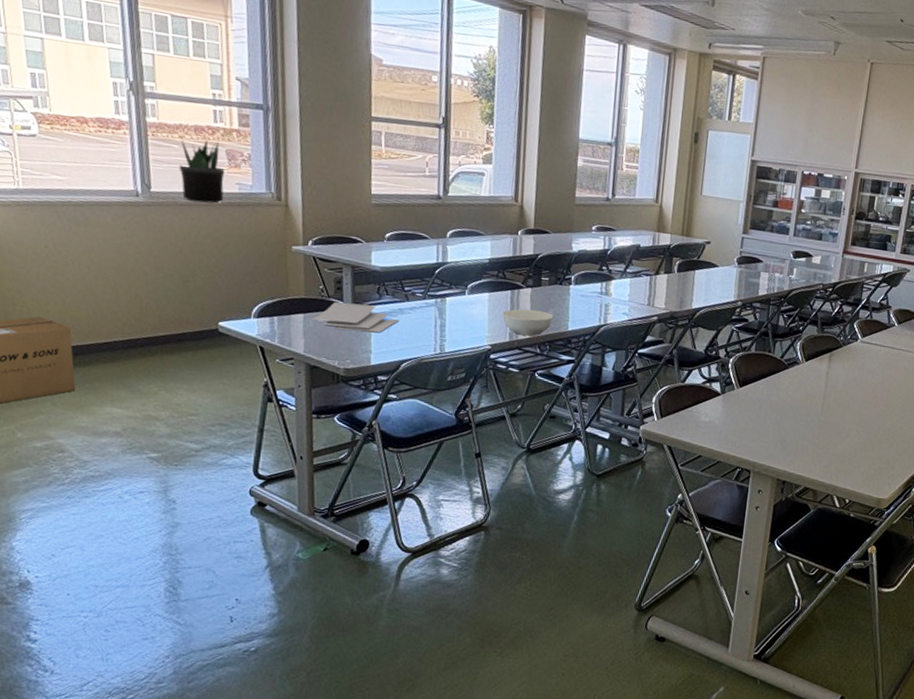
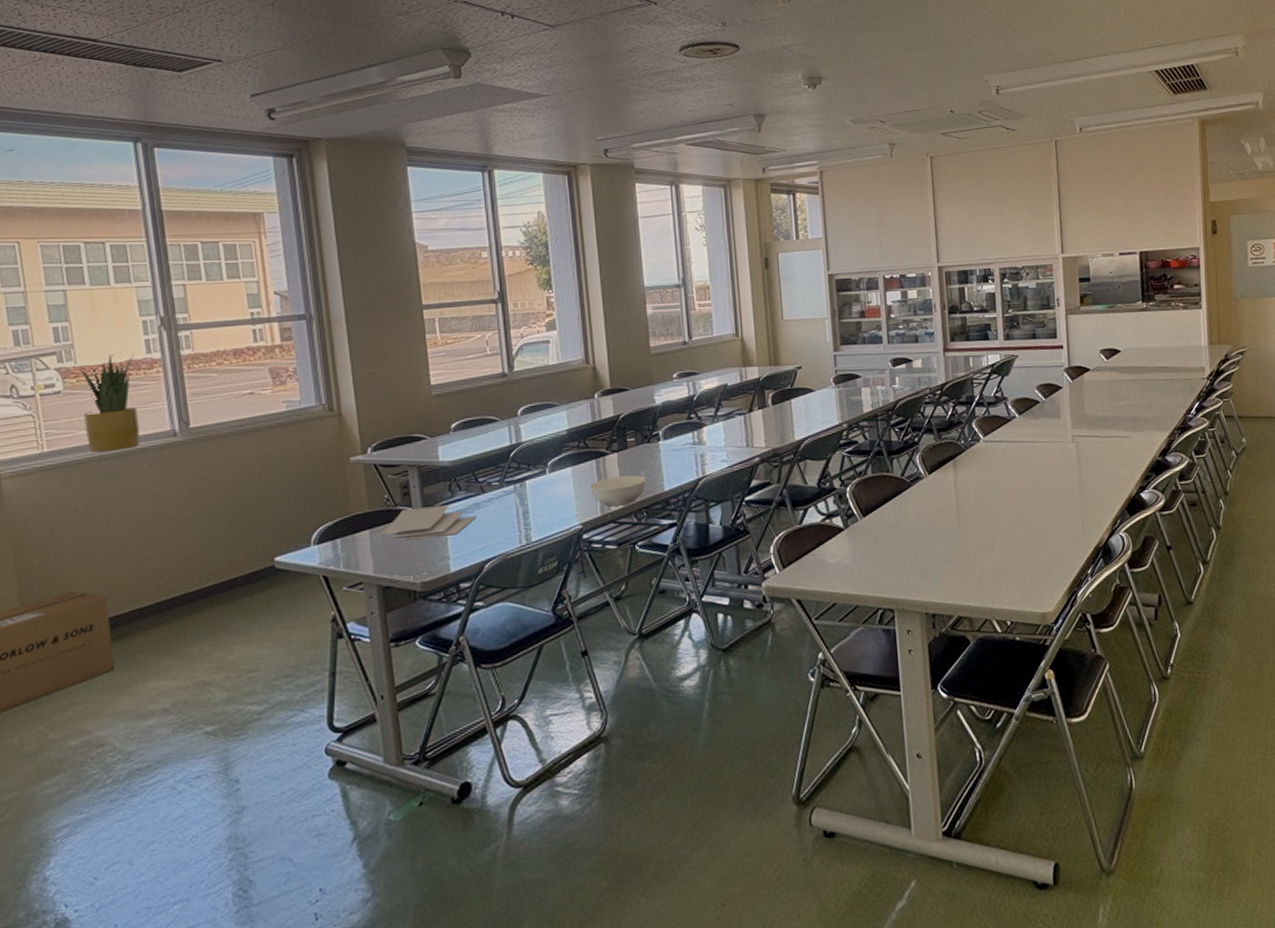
planter: none [53,107,106,201] -> present [79,351,140,454]
planter: present [179,138,225,204] -> none [218,360,271,430]

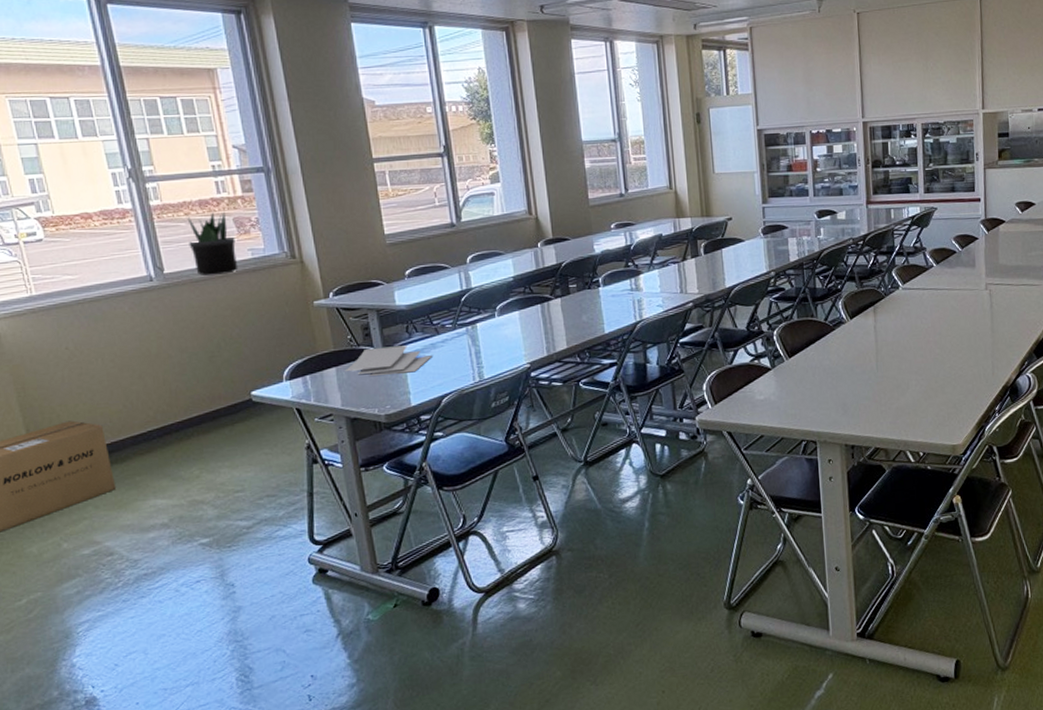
planter: present [79,351,140,454] -> none [57,201,120,297]
planter: none [218,360,271,430] -> present [185,211,239,276]
bowl: present [590,475,647,507] -> none [536,318,588,348]

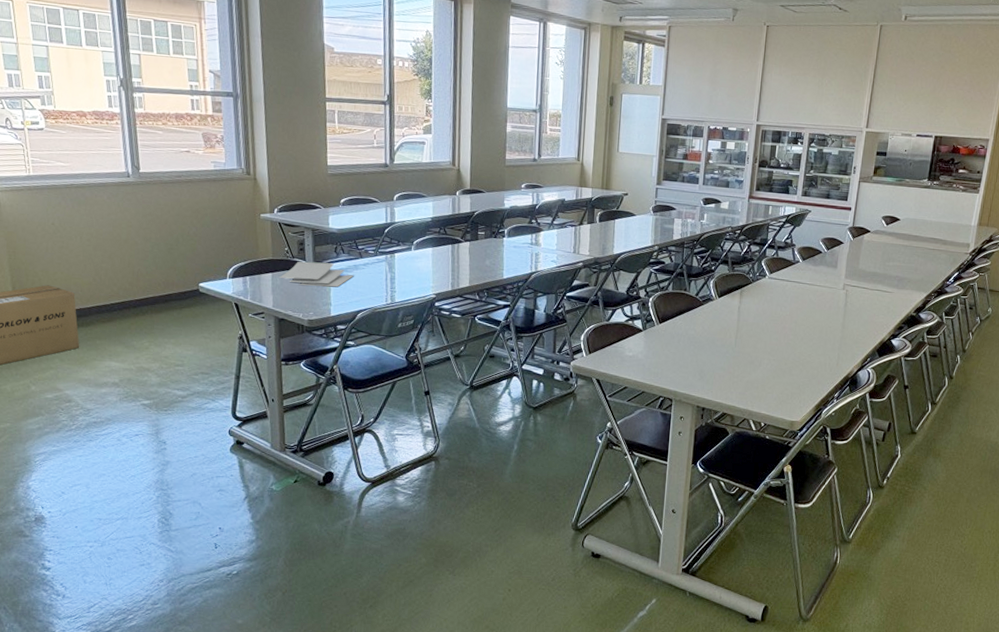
planter: present [185,211,239,276] -> none [163,124,202,180]

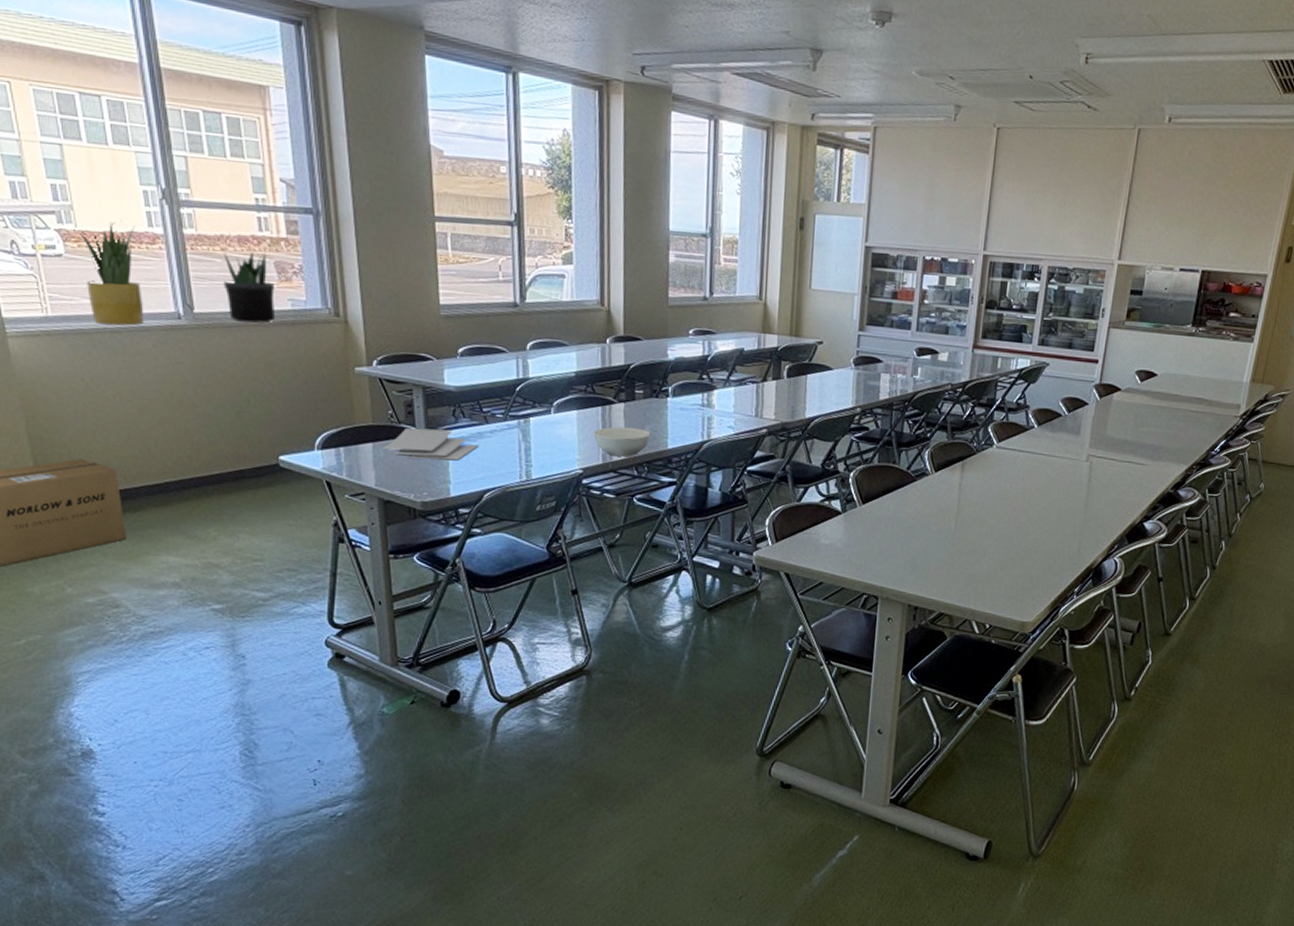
planter: none [58,102,102,183] -> present [80,220,144,326]
planter: none [163,124,202,180] -> present [222,250,276,324]
bowl: none [445,261,490,285] -> present [594,426,651,457]

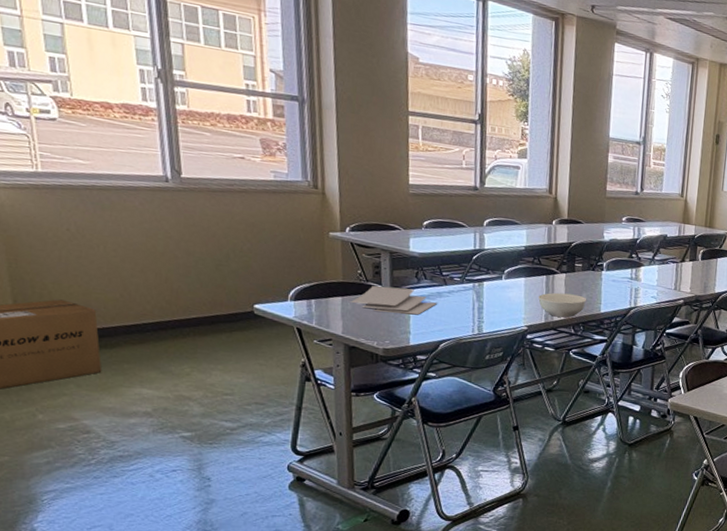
planter: present [80,220,144,326] -> none [75,93,133,186]
planter: present [222,250,276,324] -> none [211,126,260,191]

